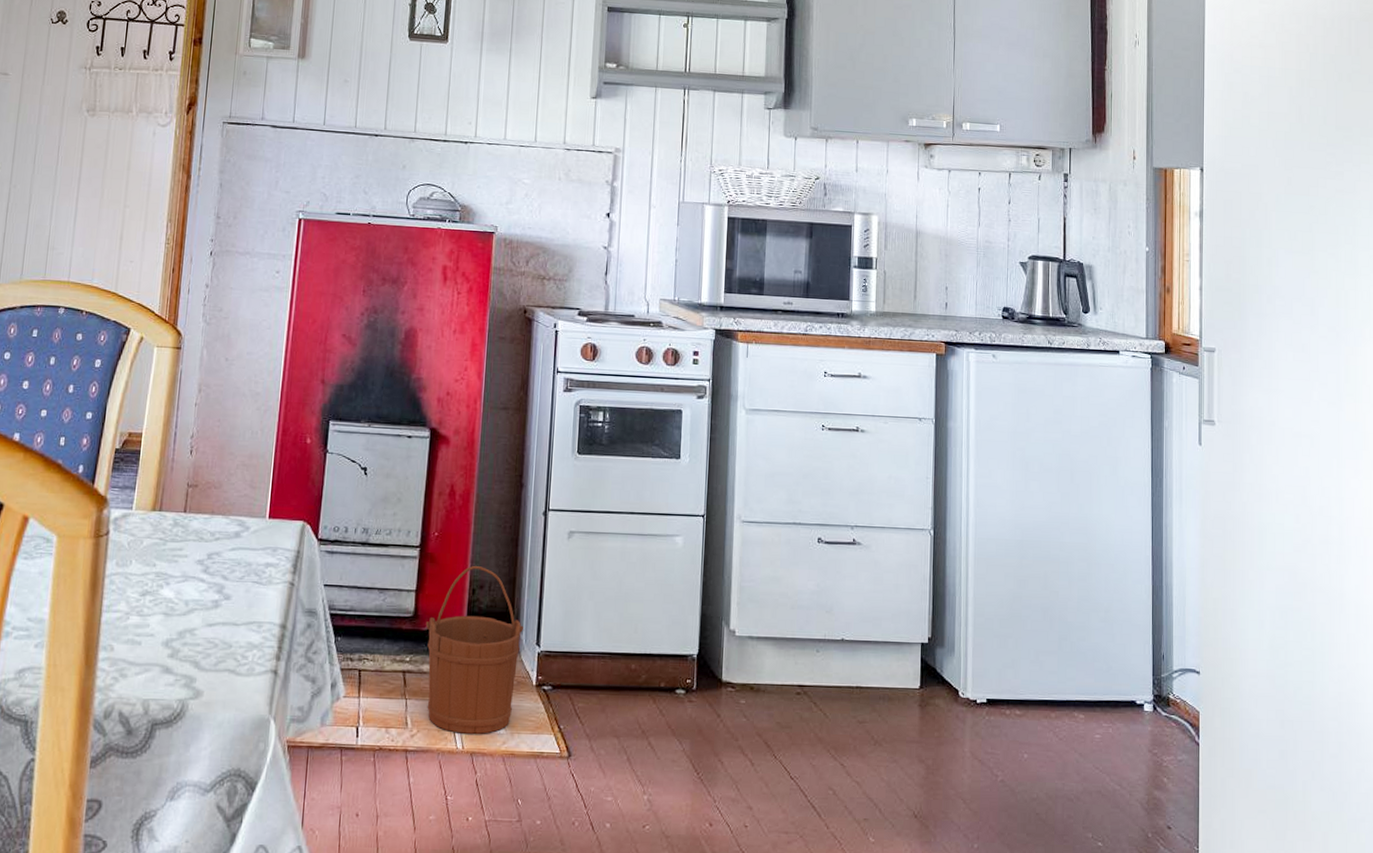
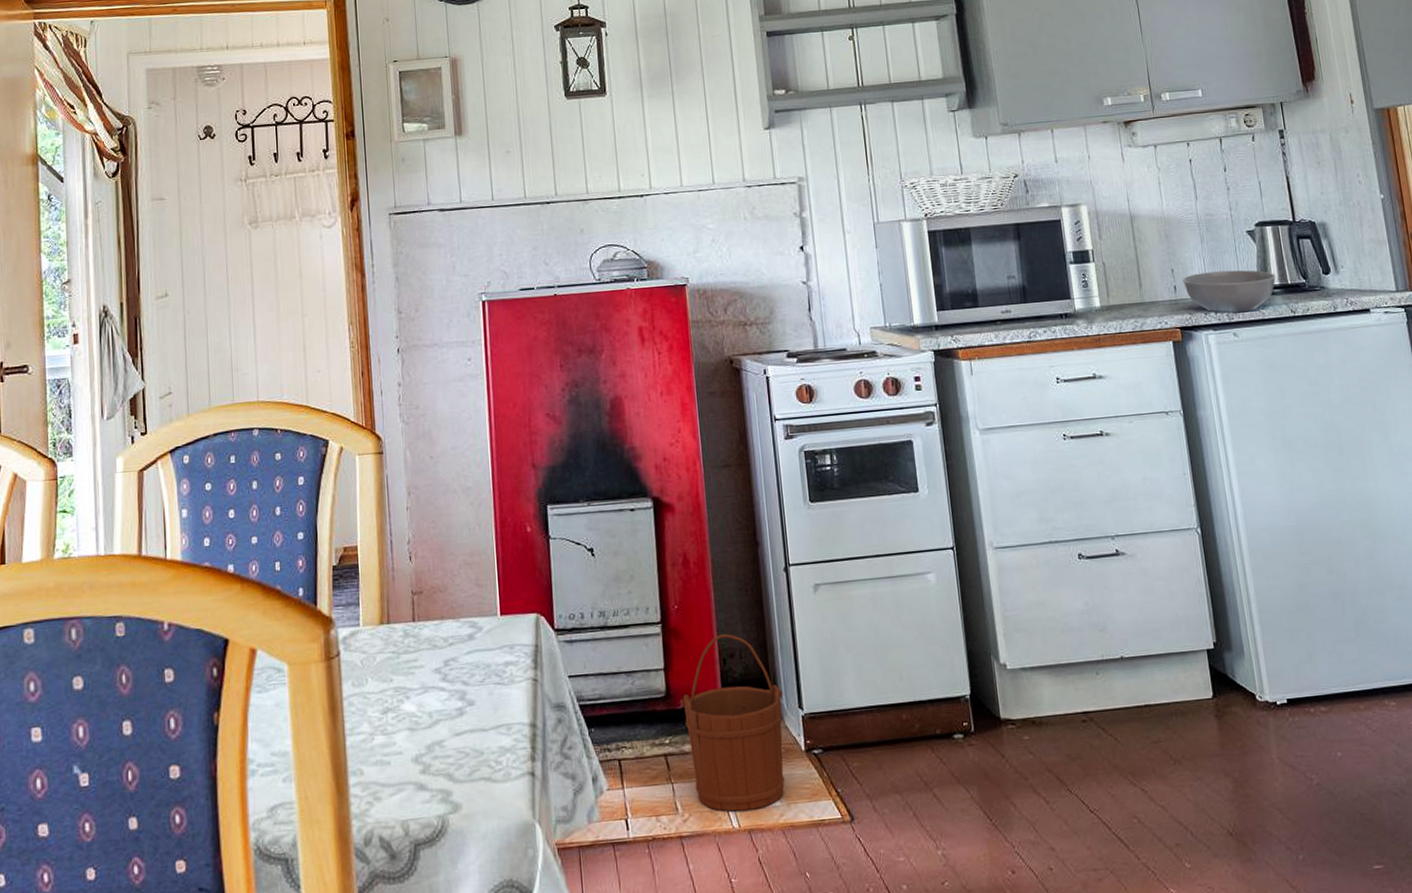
bowl: none [954,294,1040,337] -> present [1182,270,1276,314]

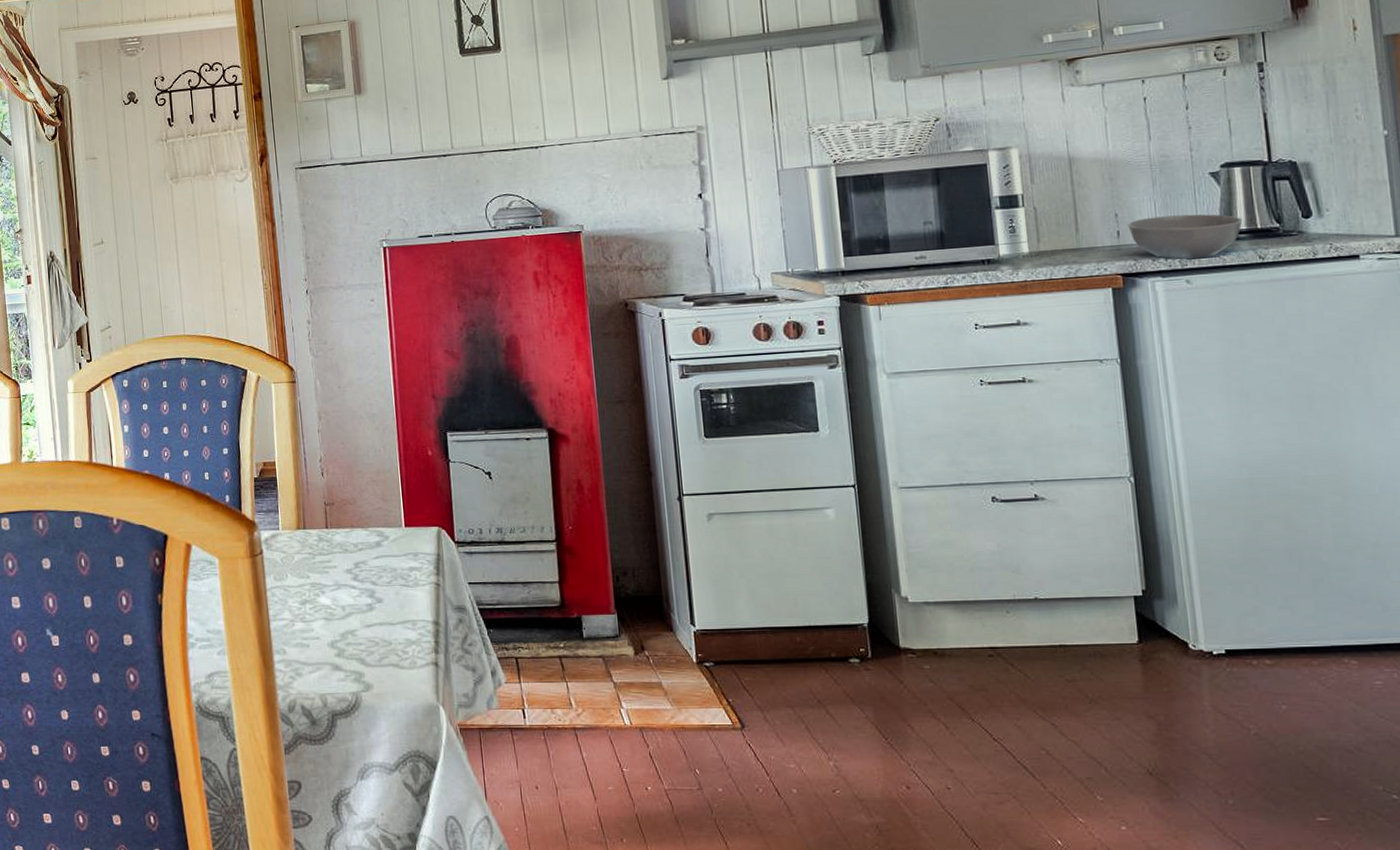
bucket: present [679,633,785,812] -> none [574,553,676,711]

